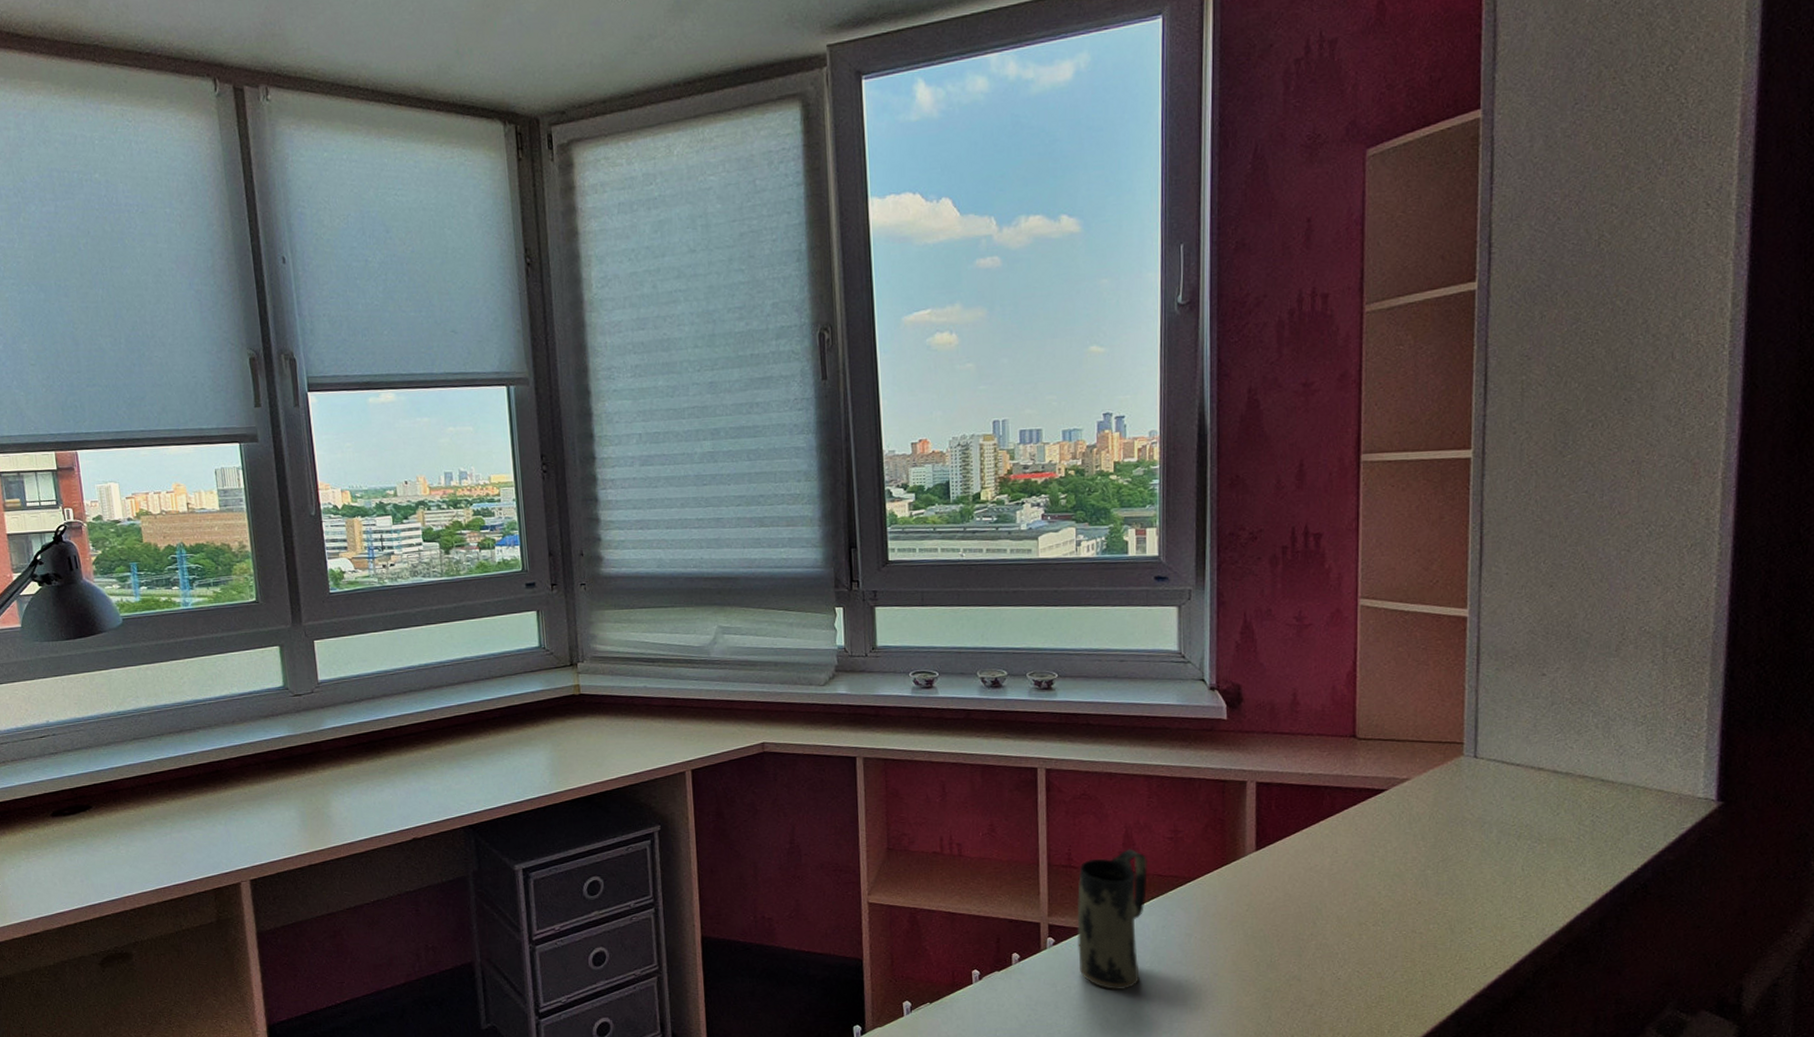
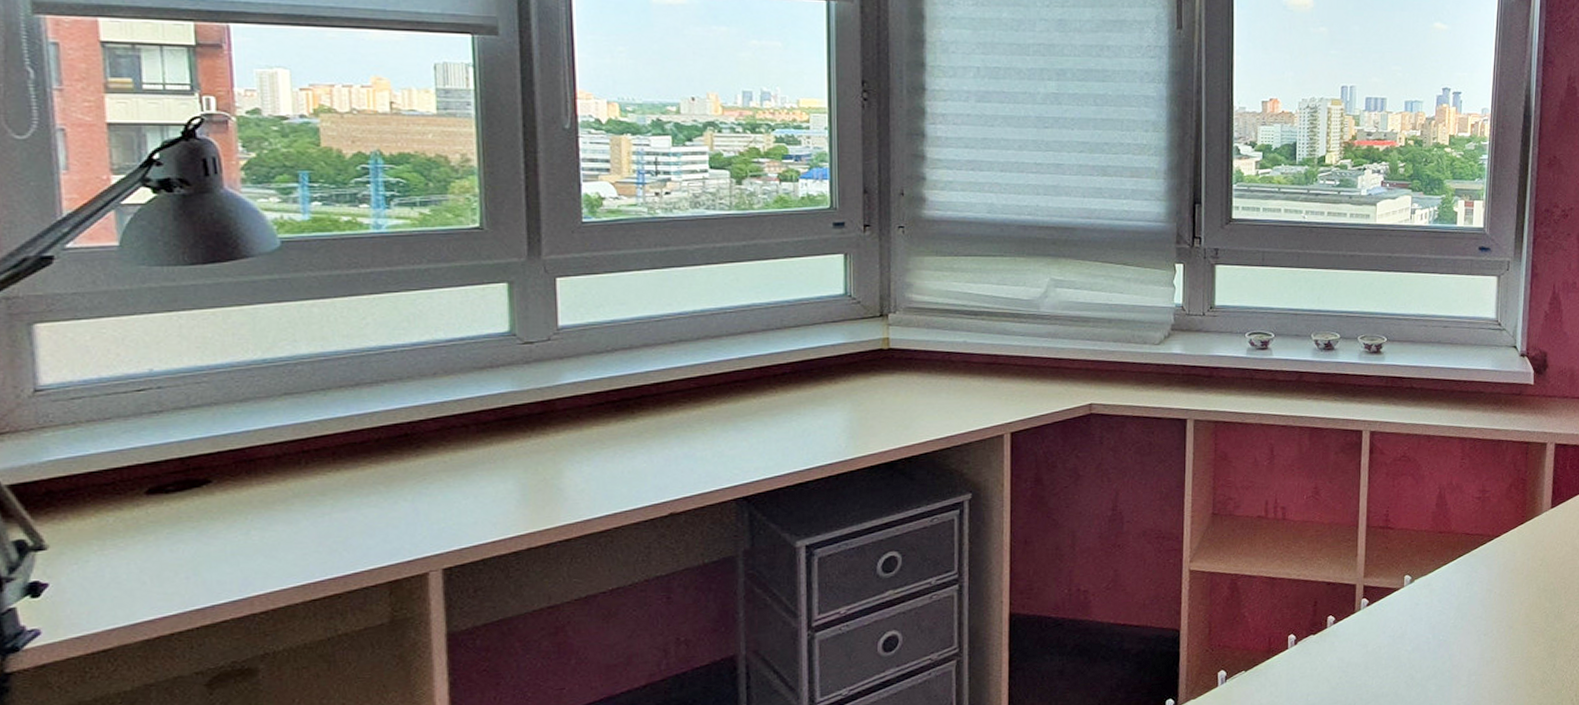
mug: present [1077,849,1147,990] -> none [1389,509,1457,647]

